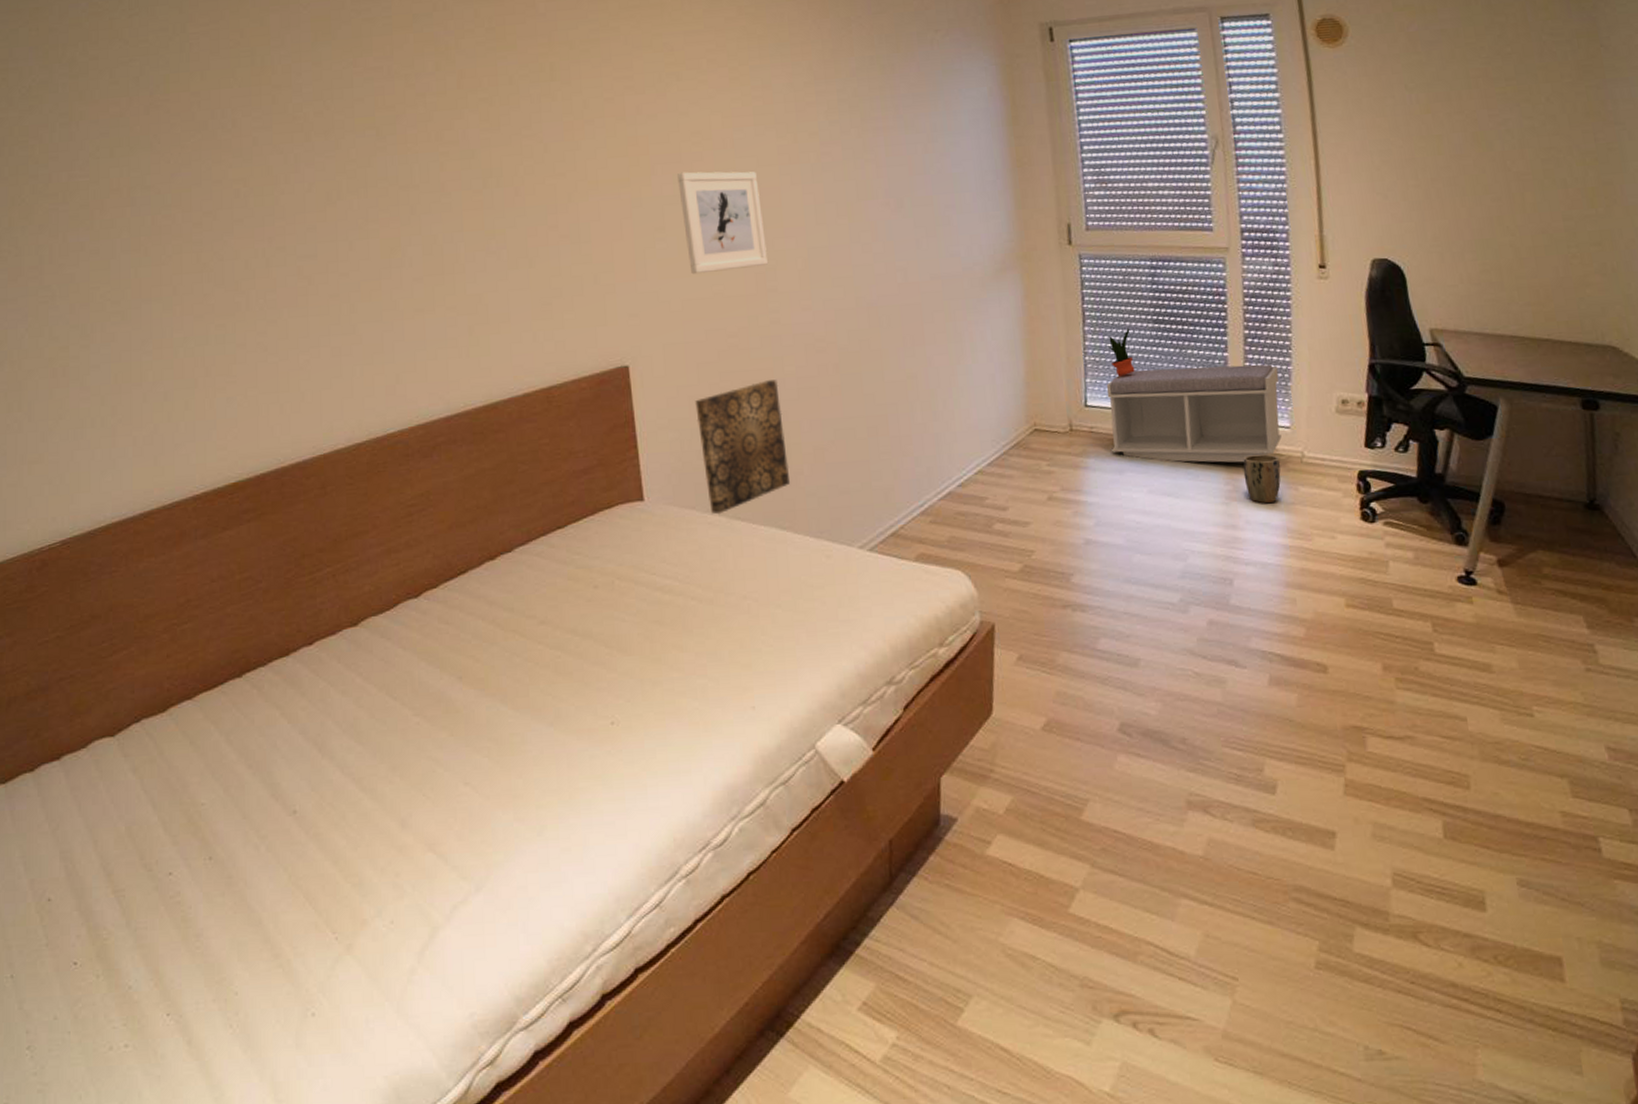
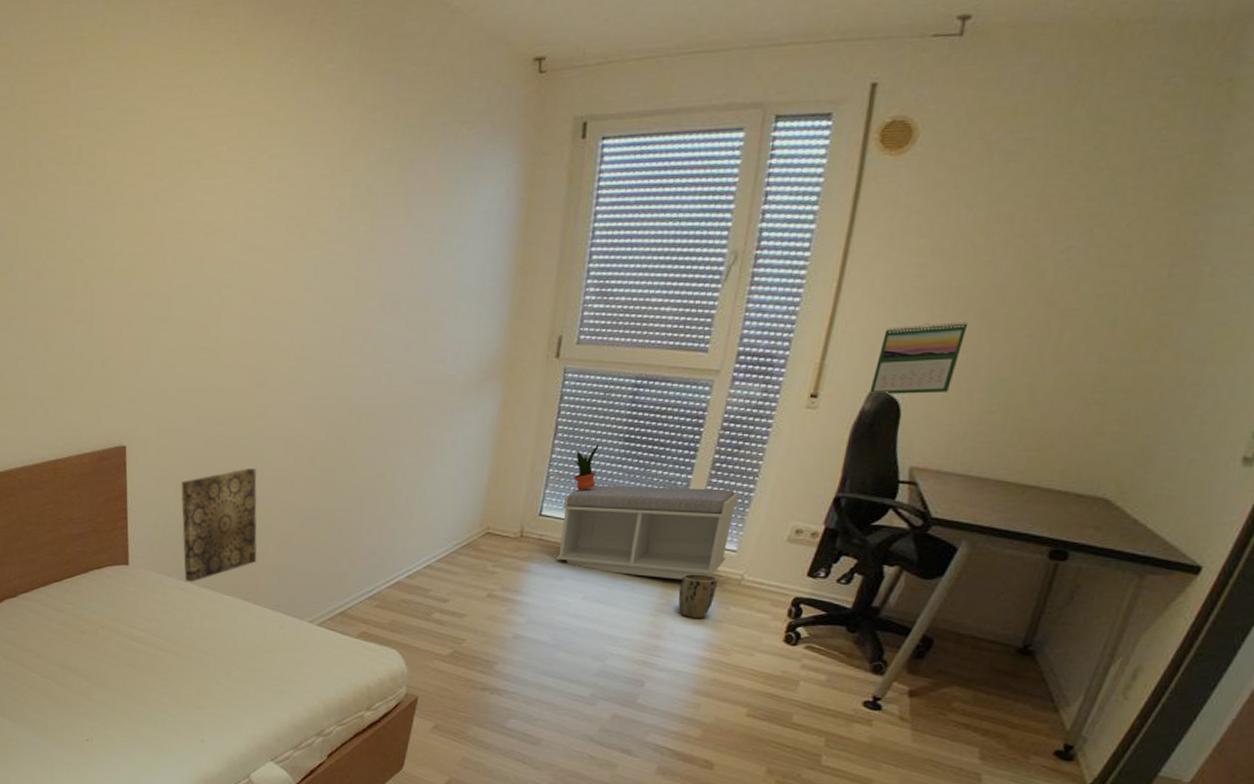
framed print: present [677,171,768,275] -> none [187,263,263,365]
calendar: none [1369,189,1443,261] -> present [869,321,969,394]

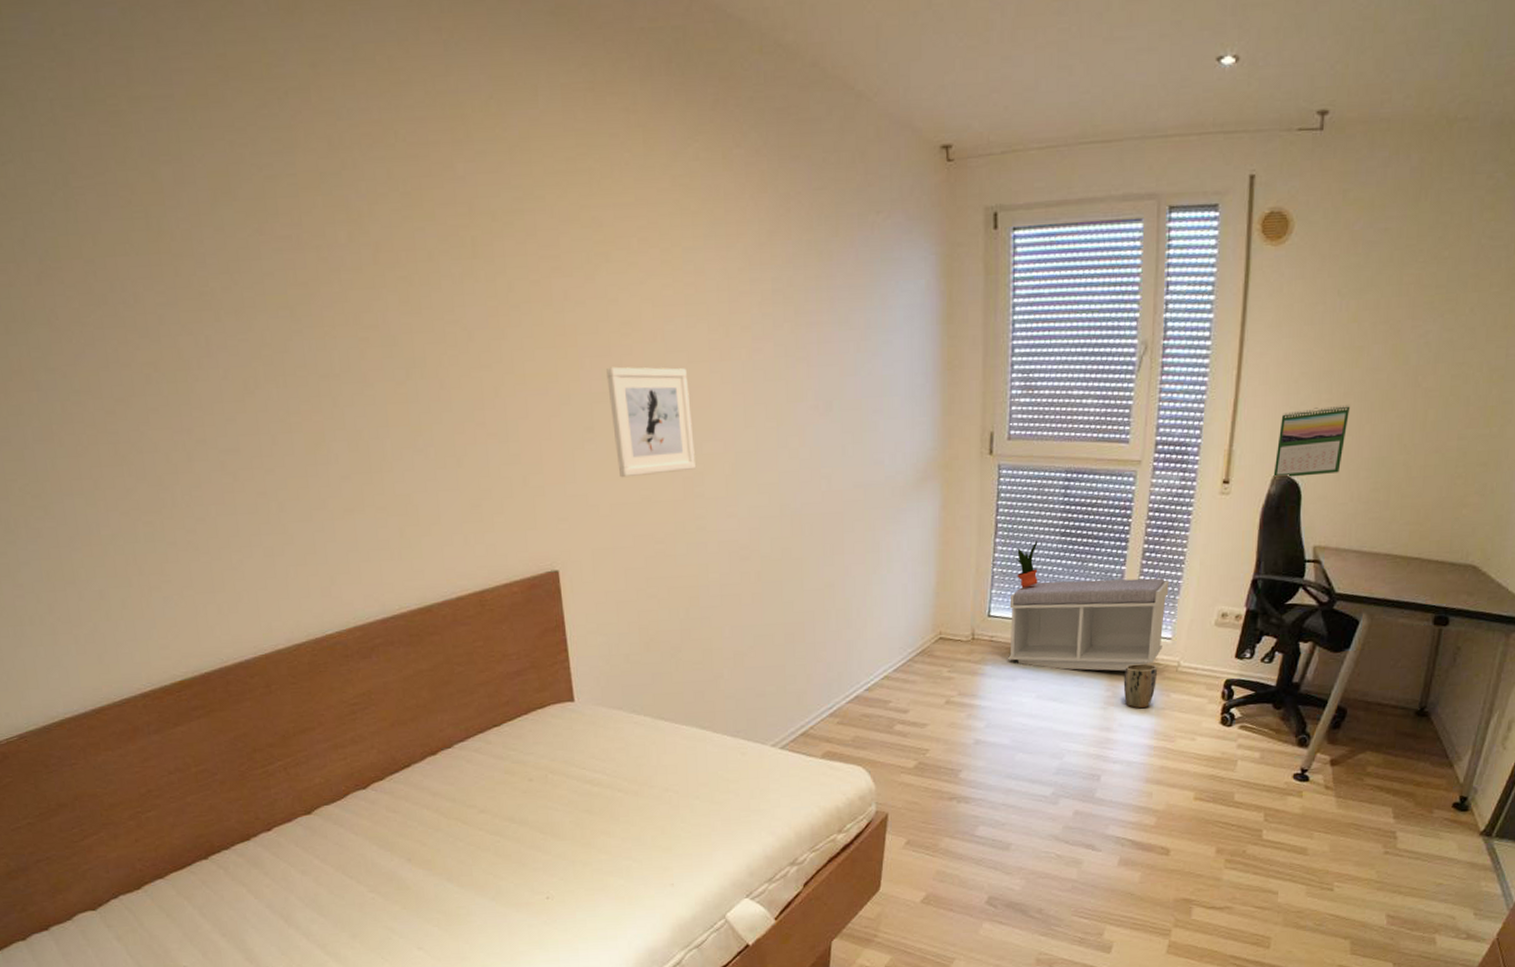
wall art: present [181,468,258,583] -> none [623,586,712,715]
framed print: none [187,263,263,365] -> present [606,366,696,478]

